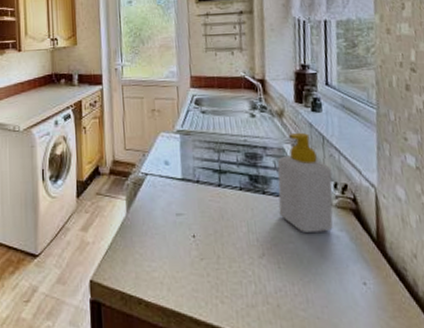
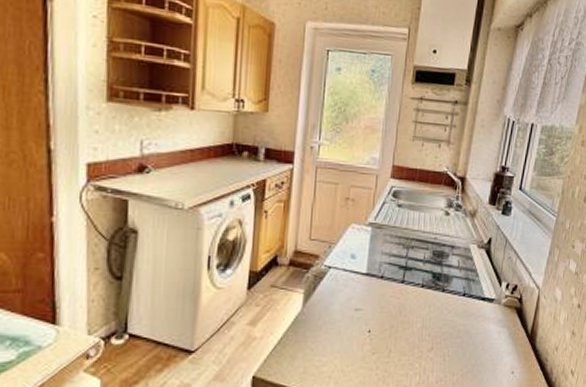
soap bottle: present [277,132,333,232] -> none [454,233,507,328]

